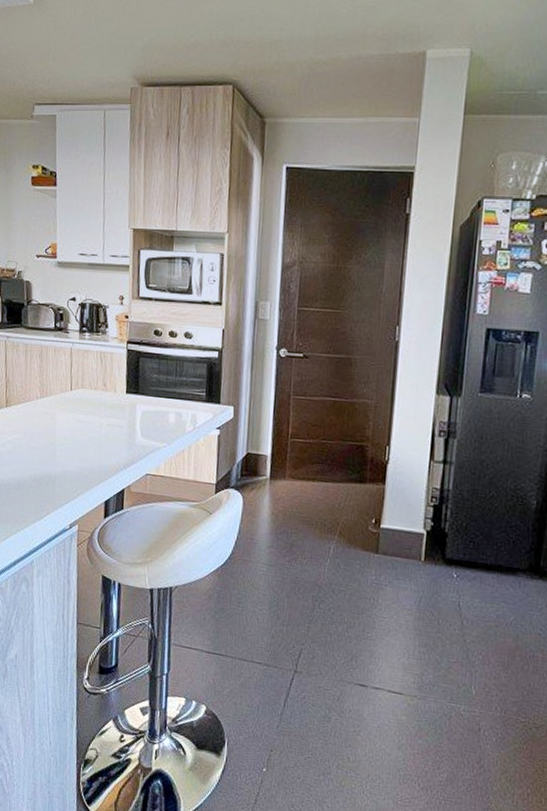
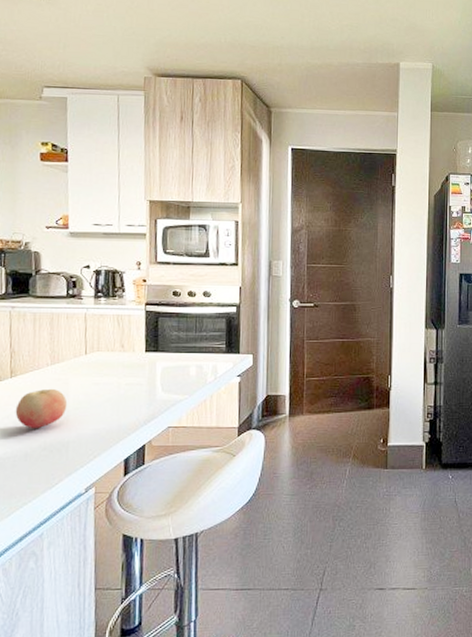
fruit: none [10,421,55,460] -> present [15,388,68,429]

